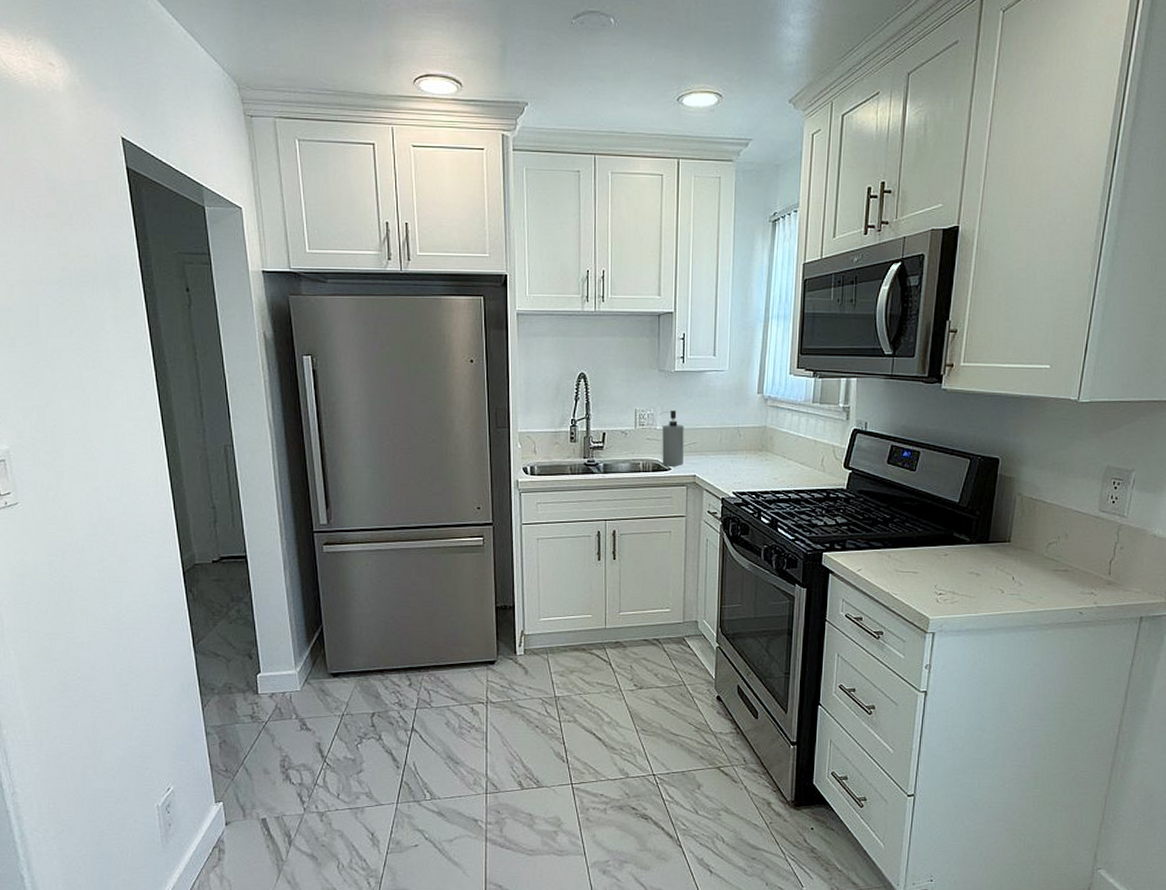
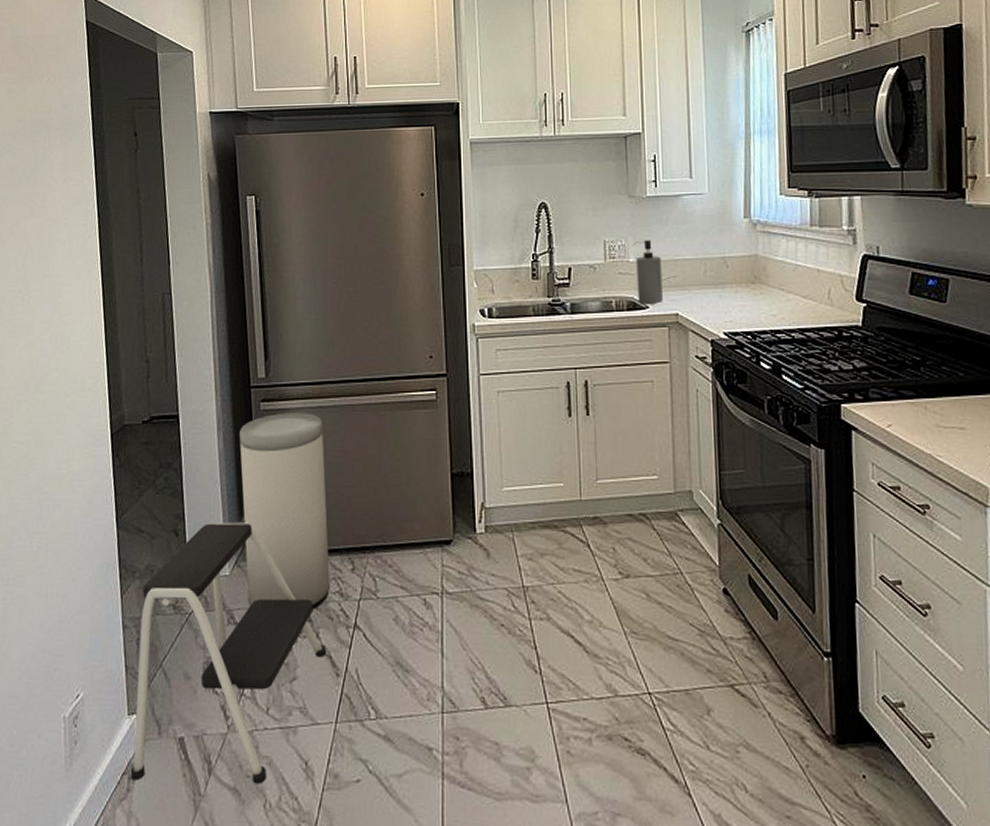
step stool: none [220,647,387,852] -> present [130,522,326,784]
pedal bin: none [305,555,390,717] -> present [239,413,330,609]

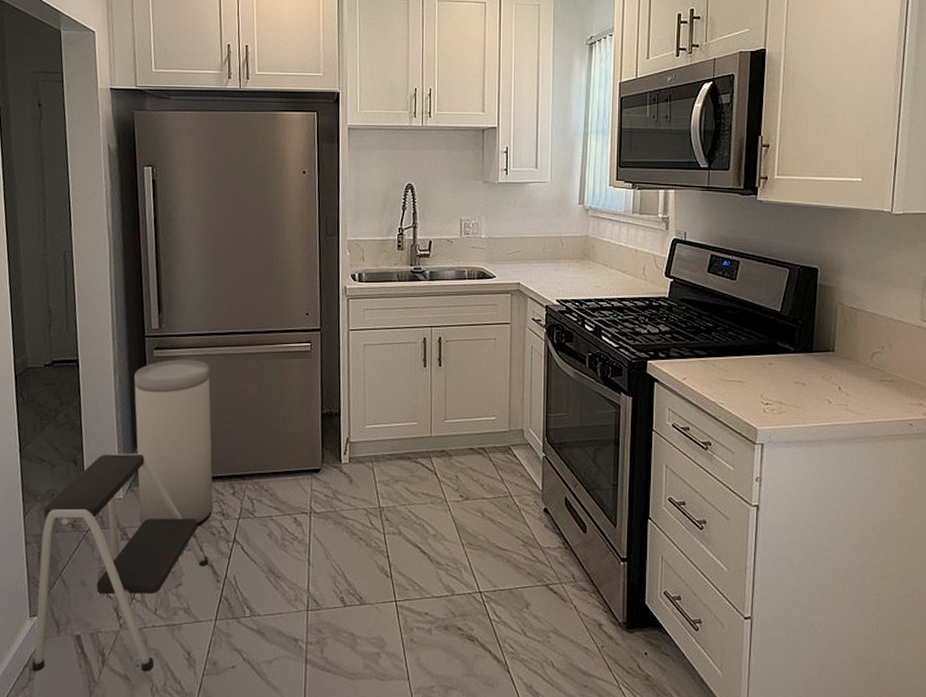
soap dispenser: present [631,240,663,304] -> none [484,220,508,274]

